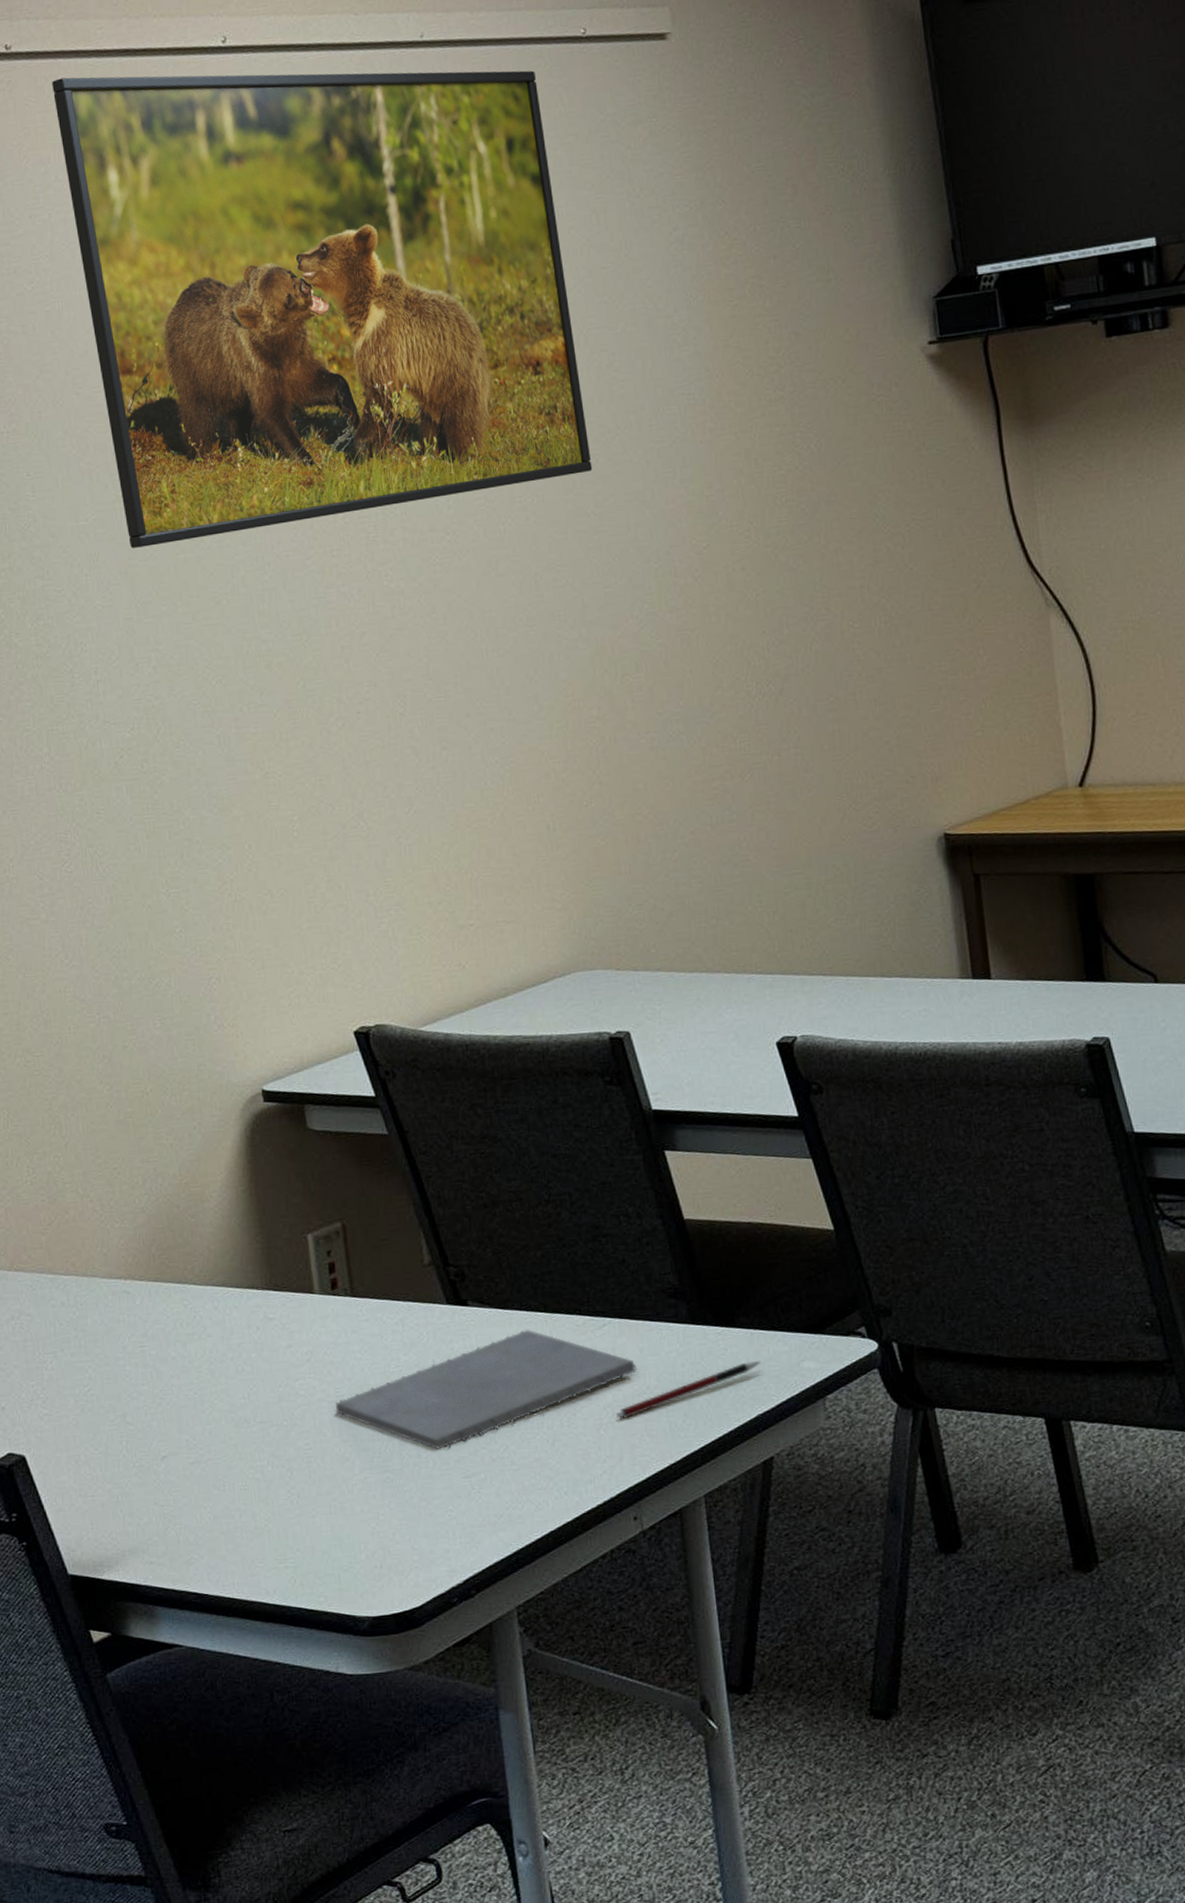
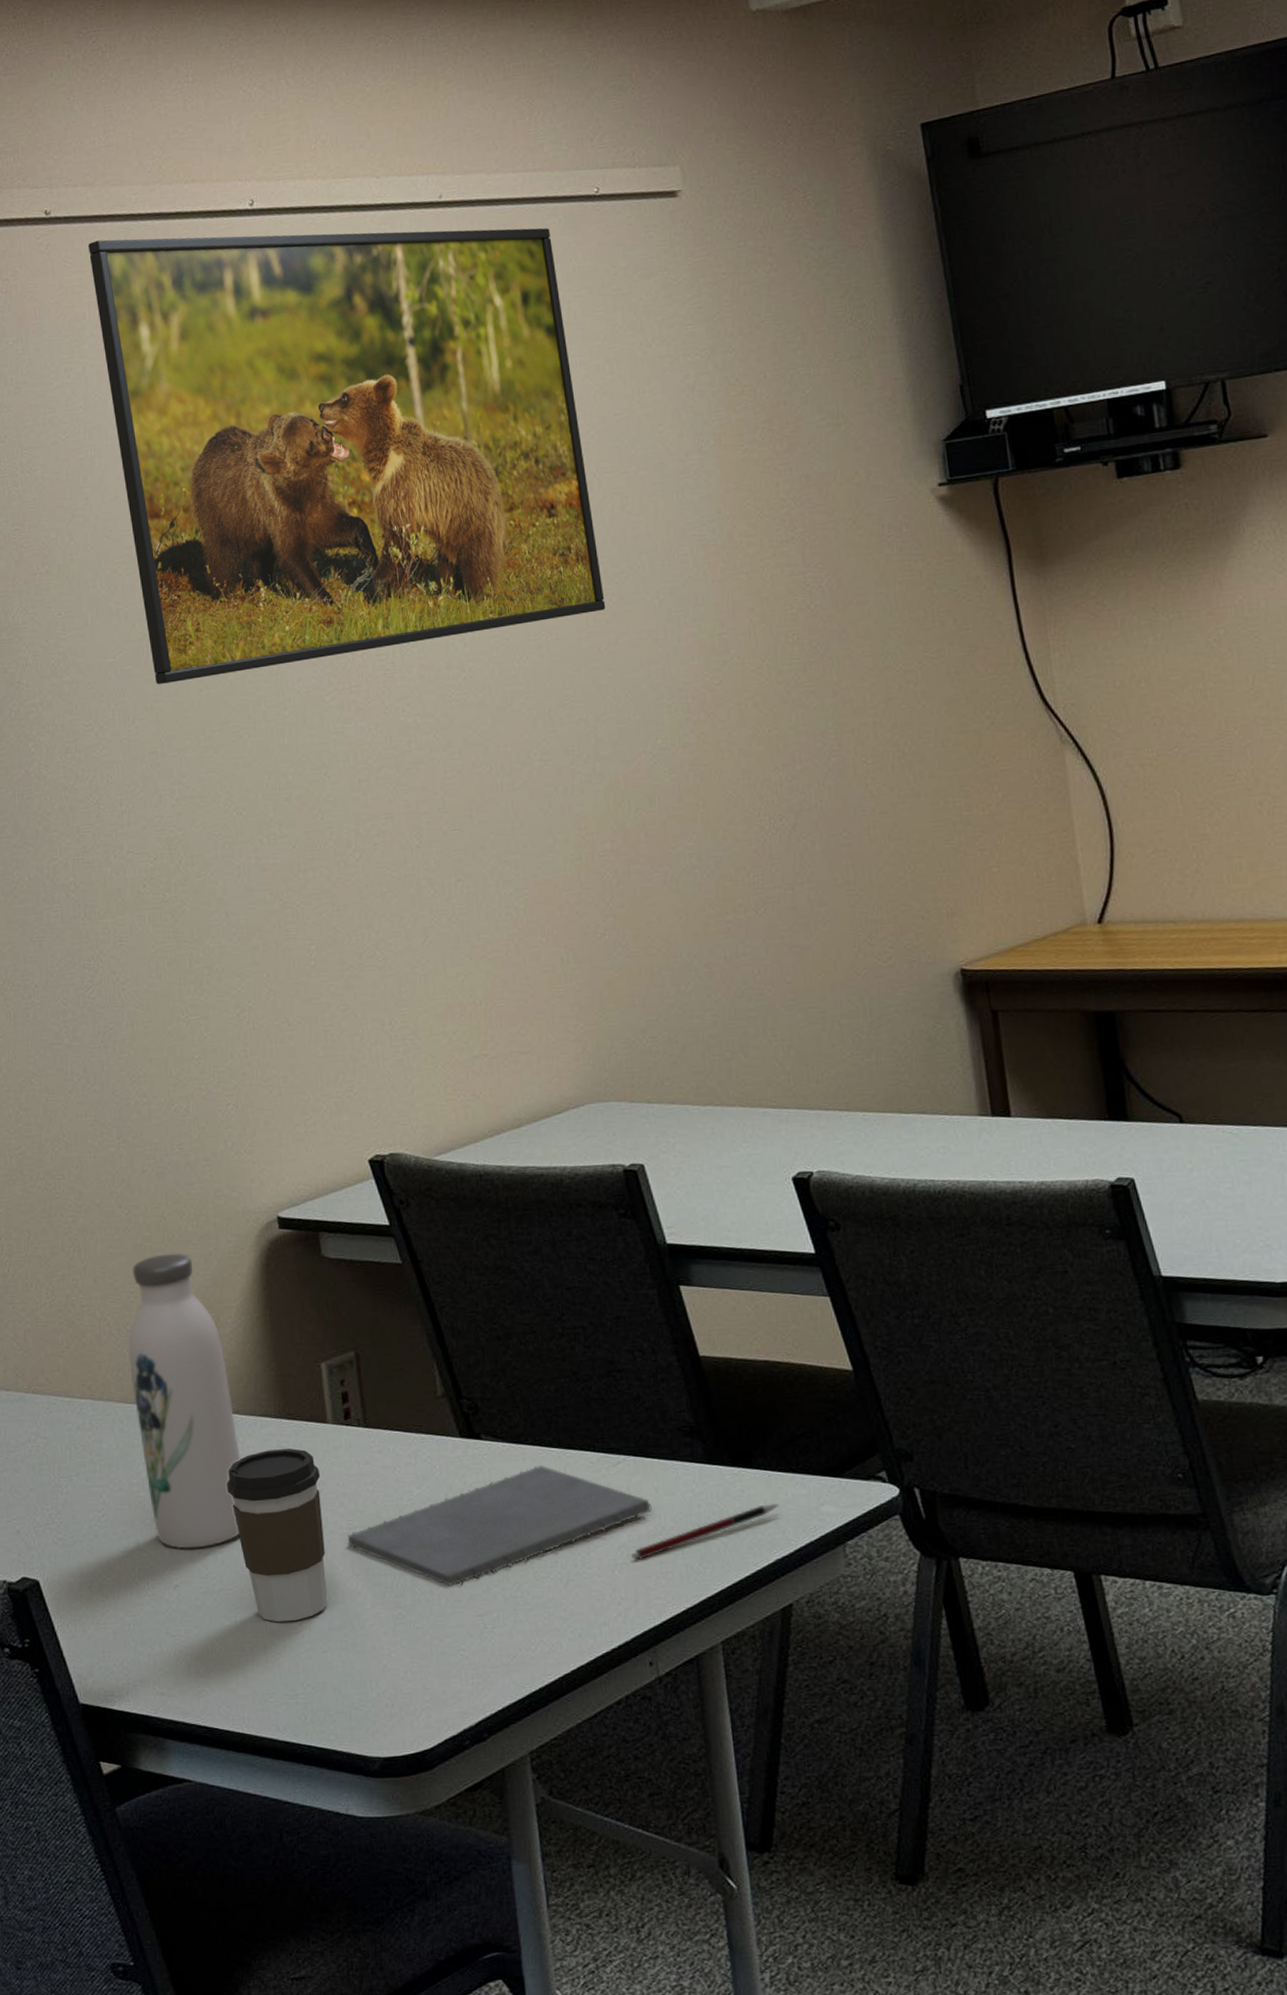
water bottle: none [112,1128,227,1421] -> present [128,1253,240,1549]
coffee cup: none [212,1319,316,1490] -> present [226,1448,327,1623]

